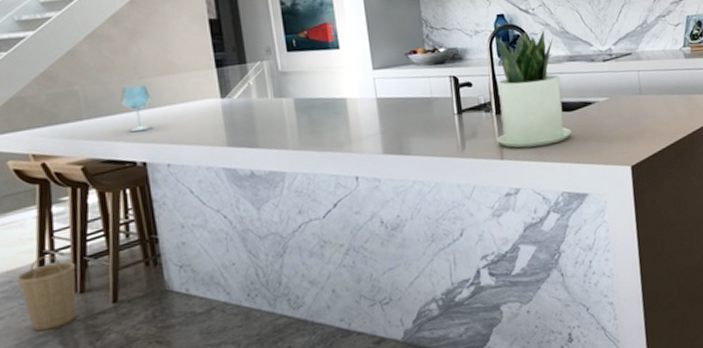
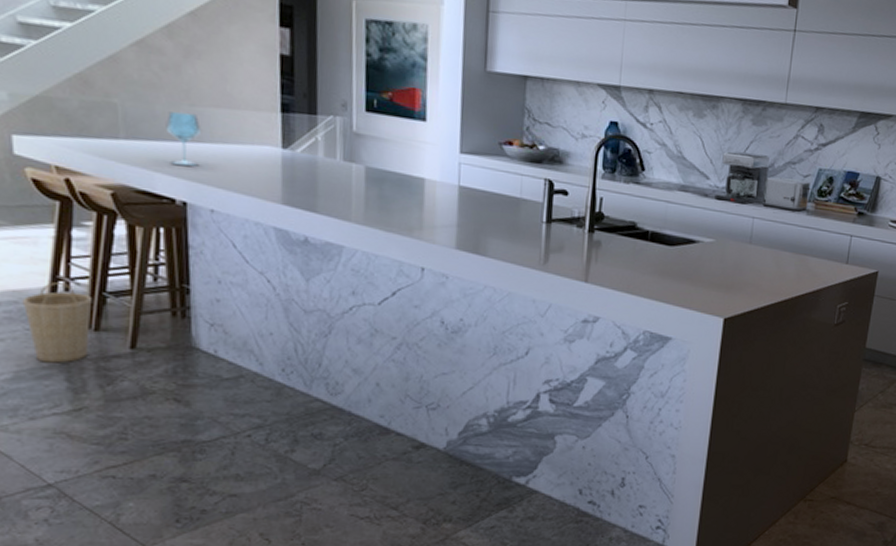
planter: present [494,30,571,148] -> none [584,143,668,278]
coffee maker: none [600,14,645,63] -> present [715,151,770,206]
toaster: none [641,28,685,60] -> present [762,176,811,213]

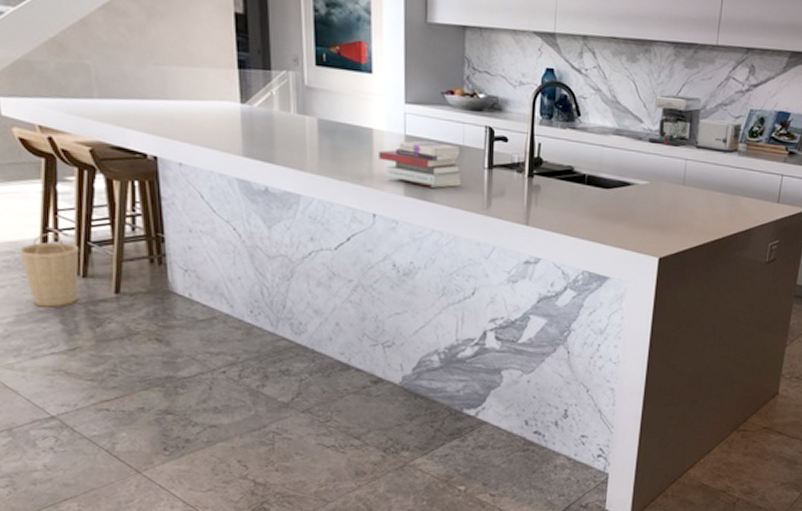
wine glass: present [165,111,201,166] -> none [134,70,166,123]
books: none [430,191,518,242] -> present [379,140,461,189]

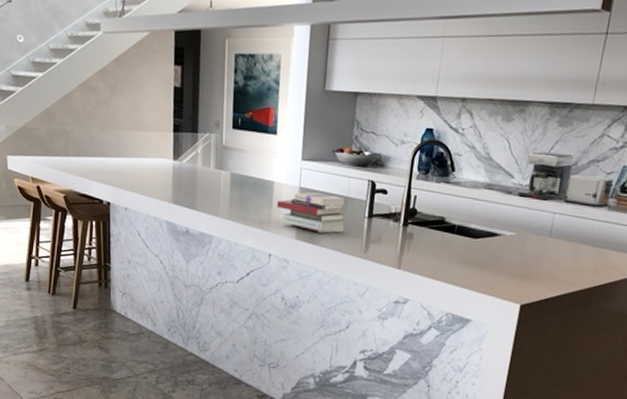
basket: present [18,233,79,308] -> none [11,260,51,317]

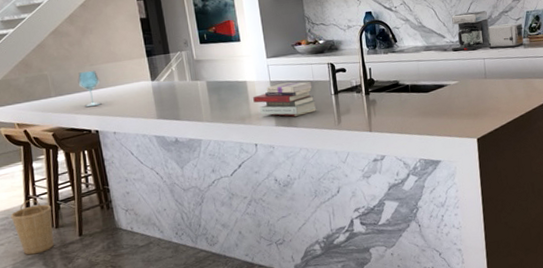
basket: none [11,260,51,317] -> present [10,199,54,255]
wine glass: none [98,134,120,176] -> present [78,70,102,107]

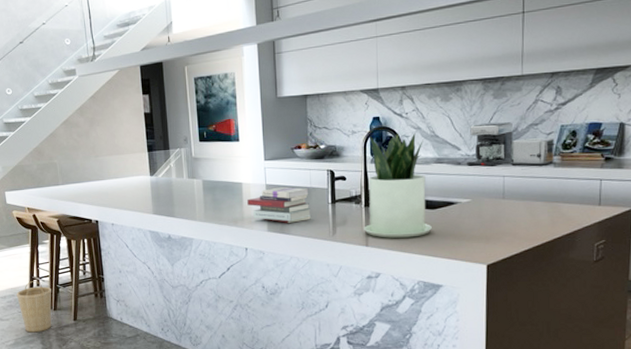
wine glass: present [78,70,102,107] -> none [83,161,103,197]
planter: none [363,25,427,123] -> present [364,133,432,238]

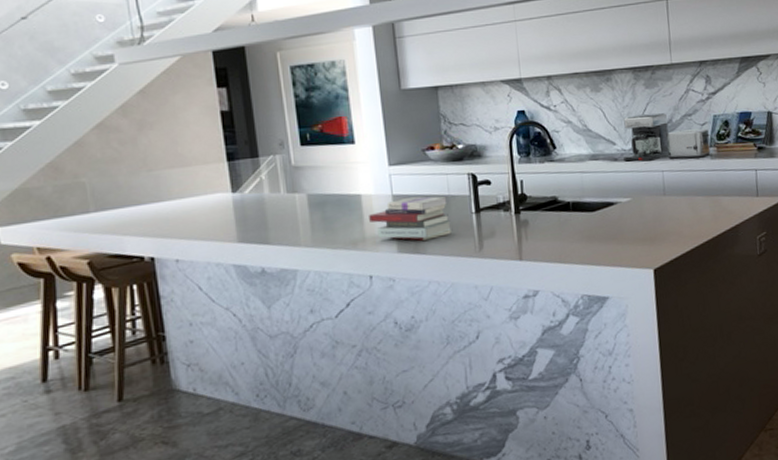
basket: present [16,281,52,333] -> none [18,352,81,430]
planter: present [364,133,432,238] -> none [514,127,592,249]

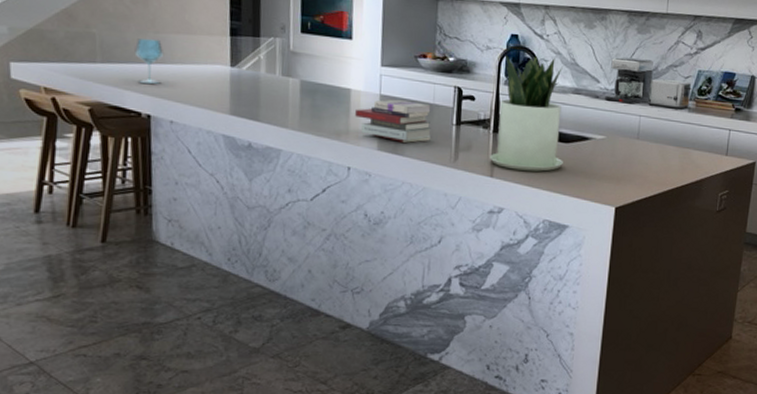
wine glass: none [128,177,161,226] -> present [134,38,163,85]
planter: none [514,127,592,249] -> present [490,54,563,172]

